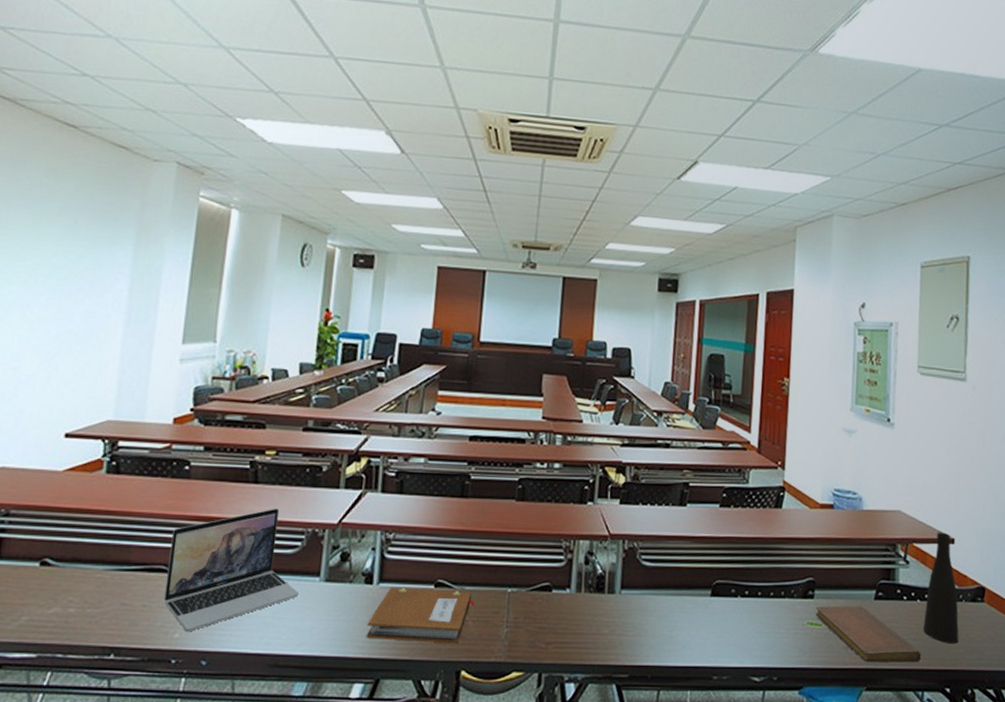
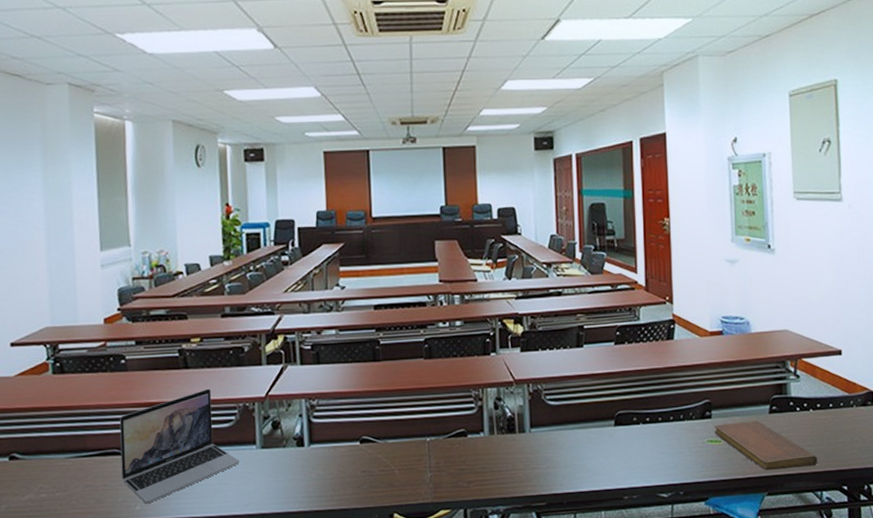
notebook: present [366,588,474,644] -> none [304,444,398,494]
vase: present [923,532,959,643] -> none [817,345,852,446]

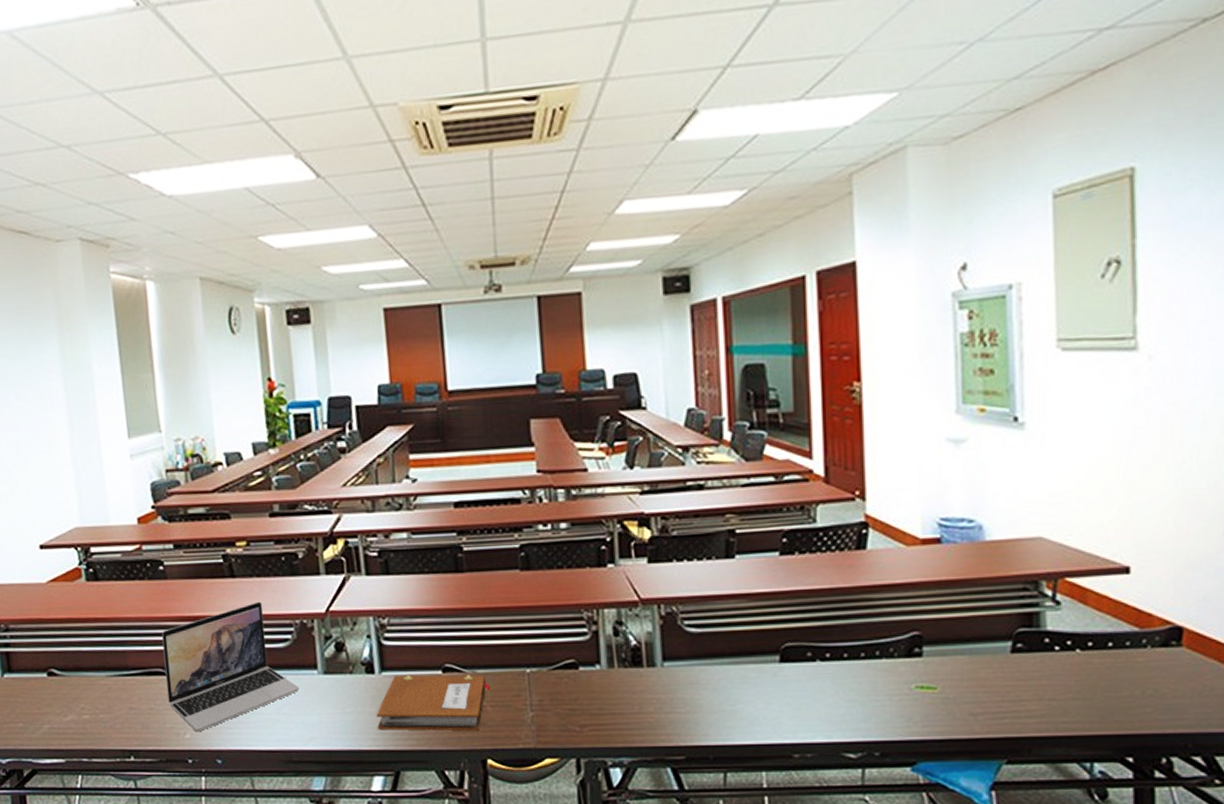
notebook: none [304,444,398,494] -> present [376,675,490,731]
notebook: present [713,420,818,470] -> none [925,662,1088,729]

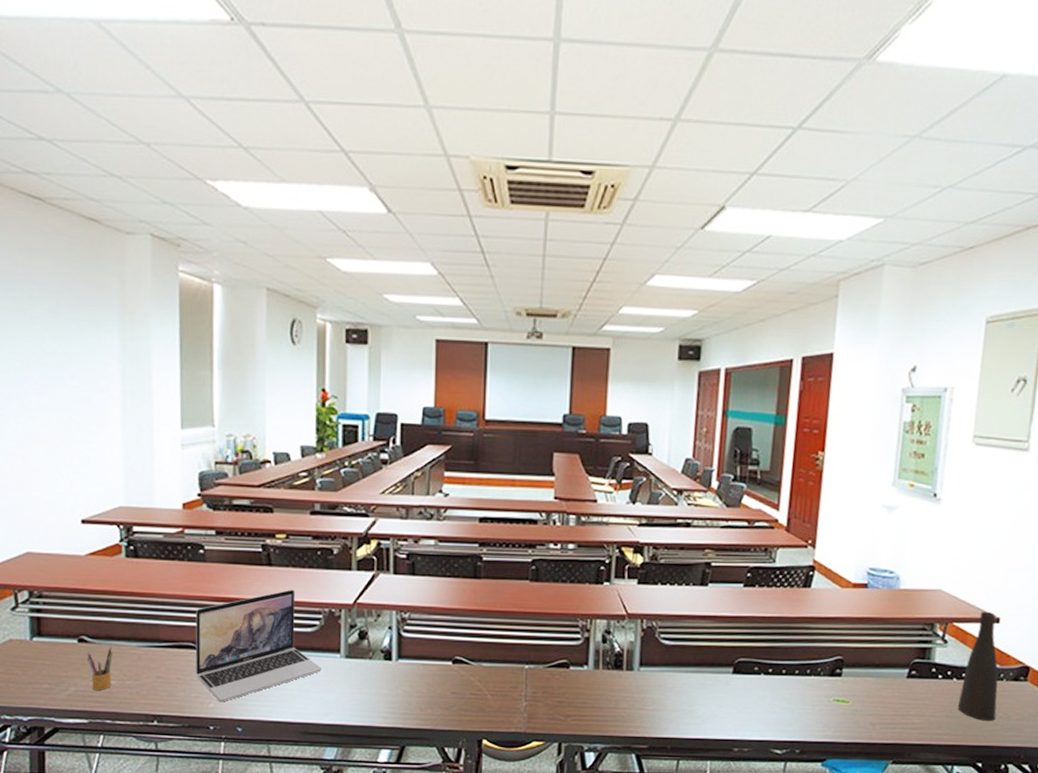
pencil box: none [57,678,85,728] -> present [86,646,113,691]
notebook: present [376,675,490,731] -> none [389,664,492,715]
vase: none [1086,559,1144,702] -> present [957,611,999,721]

